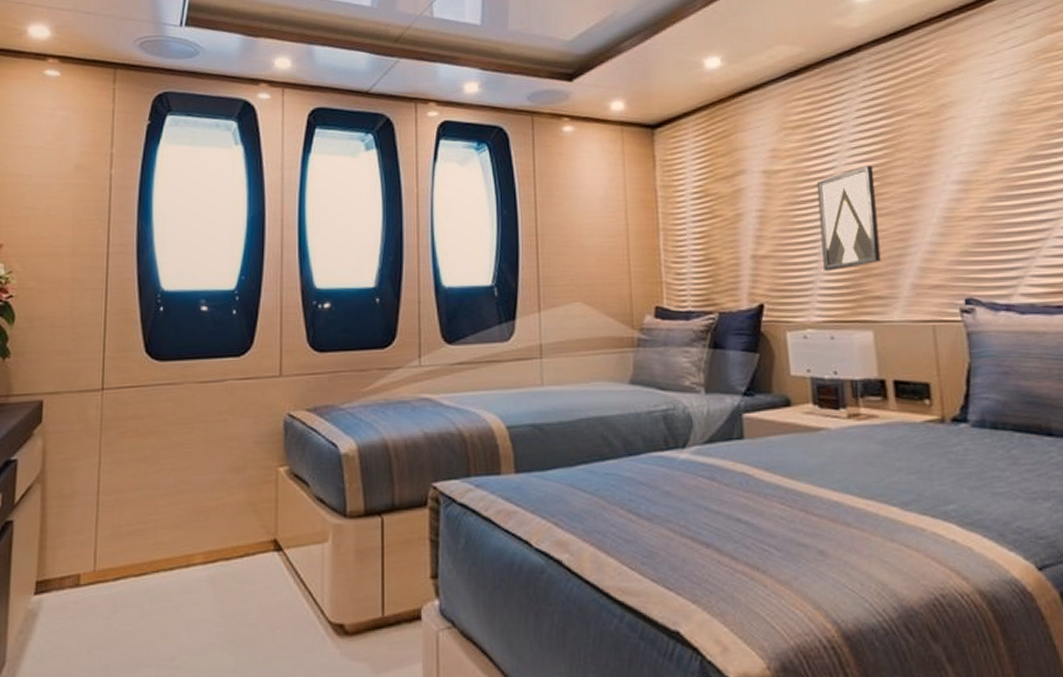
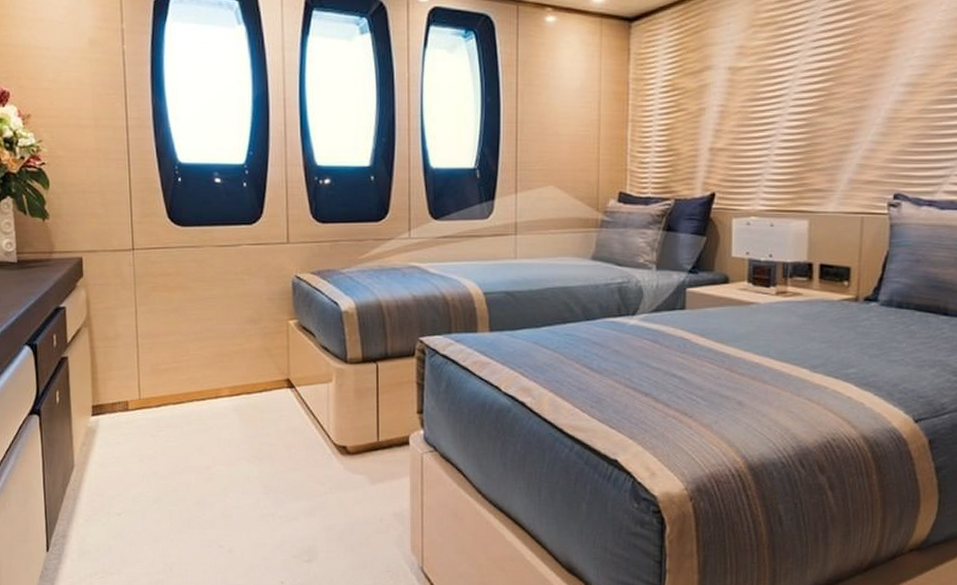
wall art: present [816,165,881,272] -> none [772,65,831,165]

